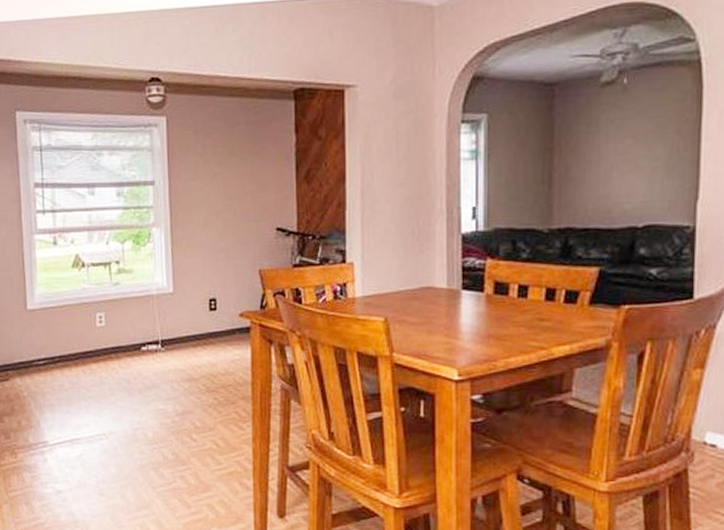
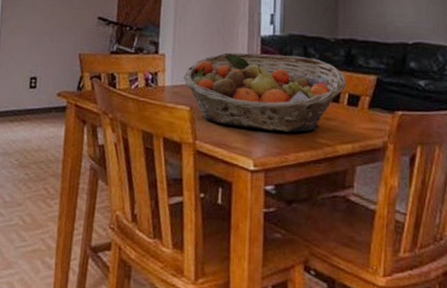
fruit basket: none [374,252,563,338] -> present [182,52,346,133]

